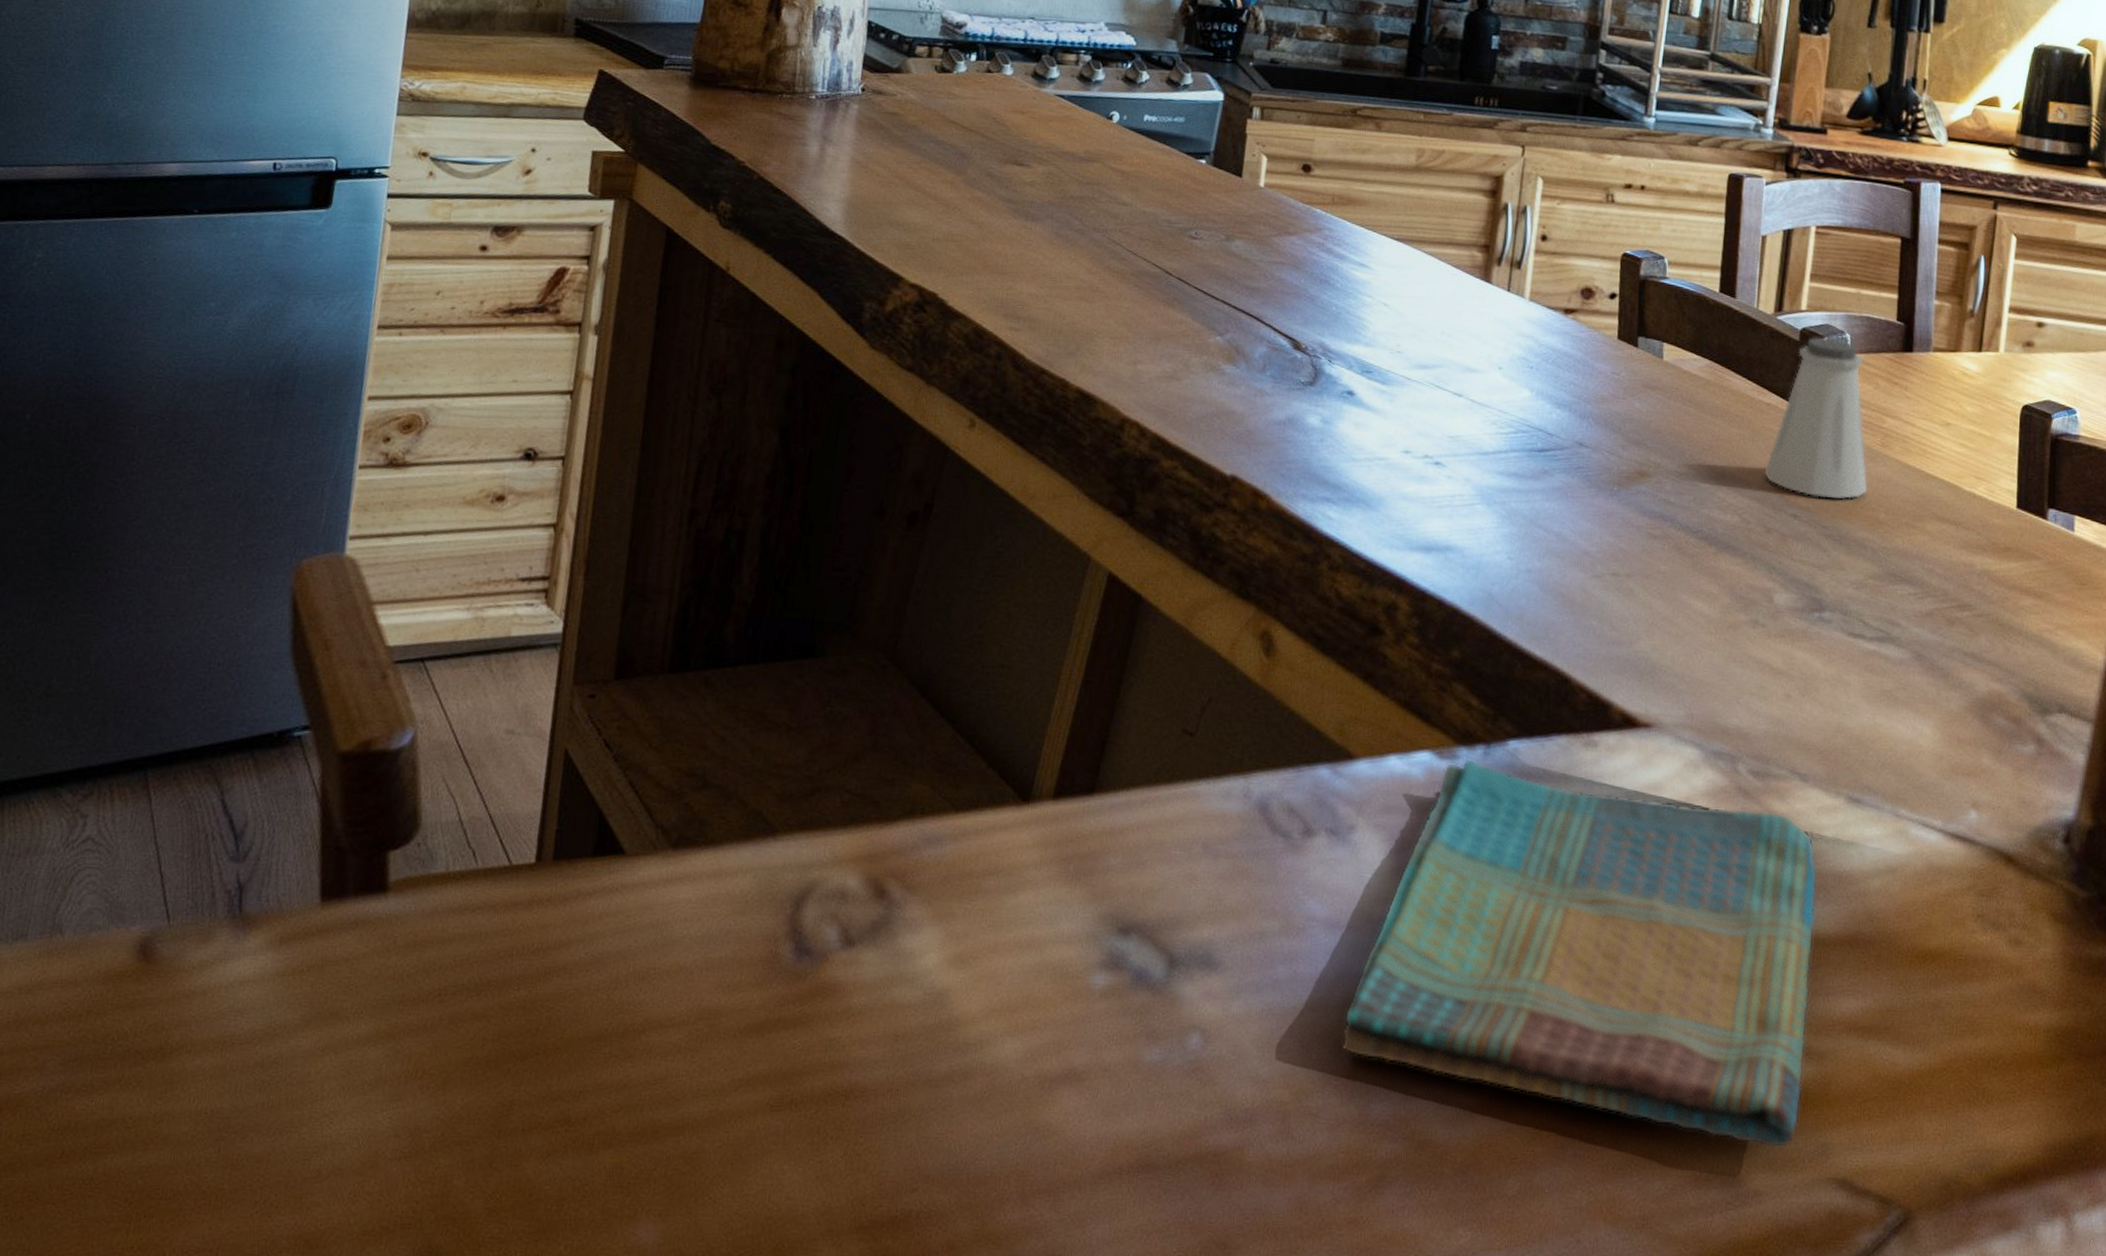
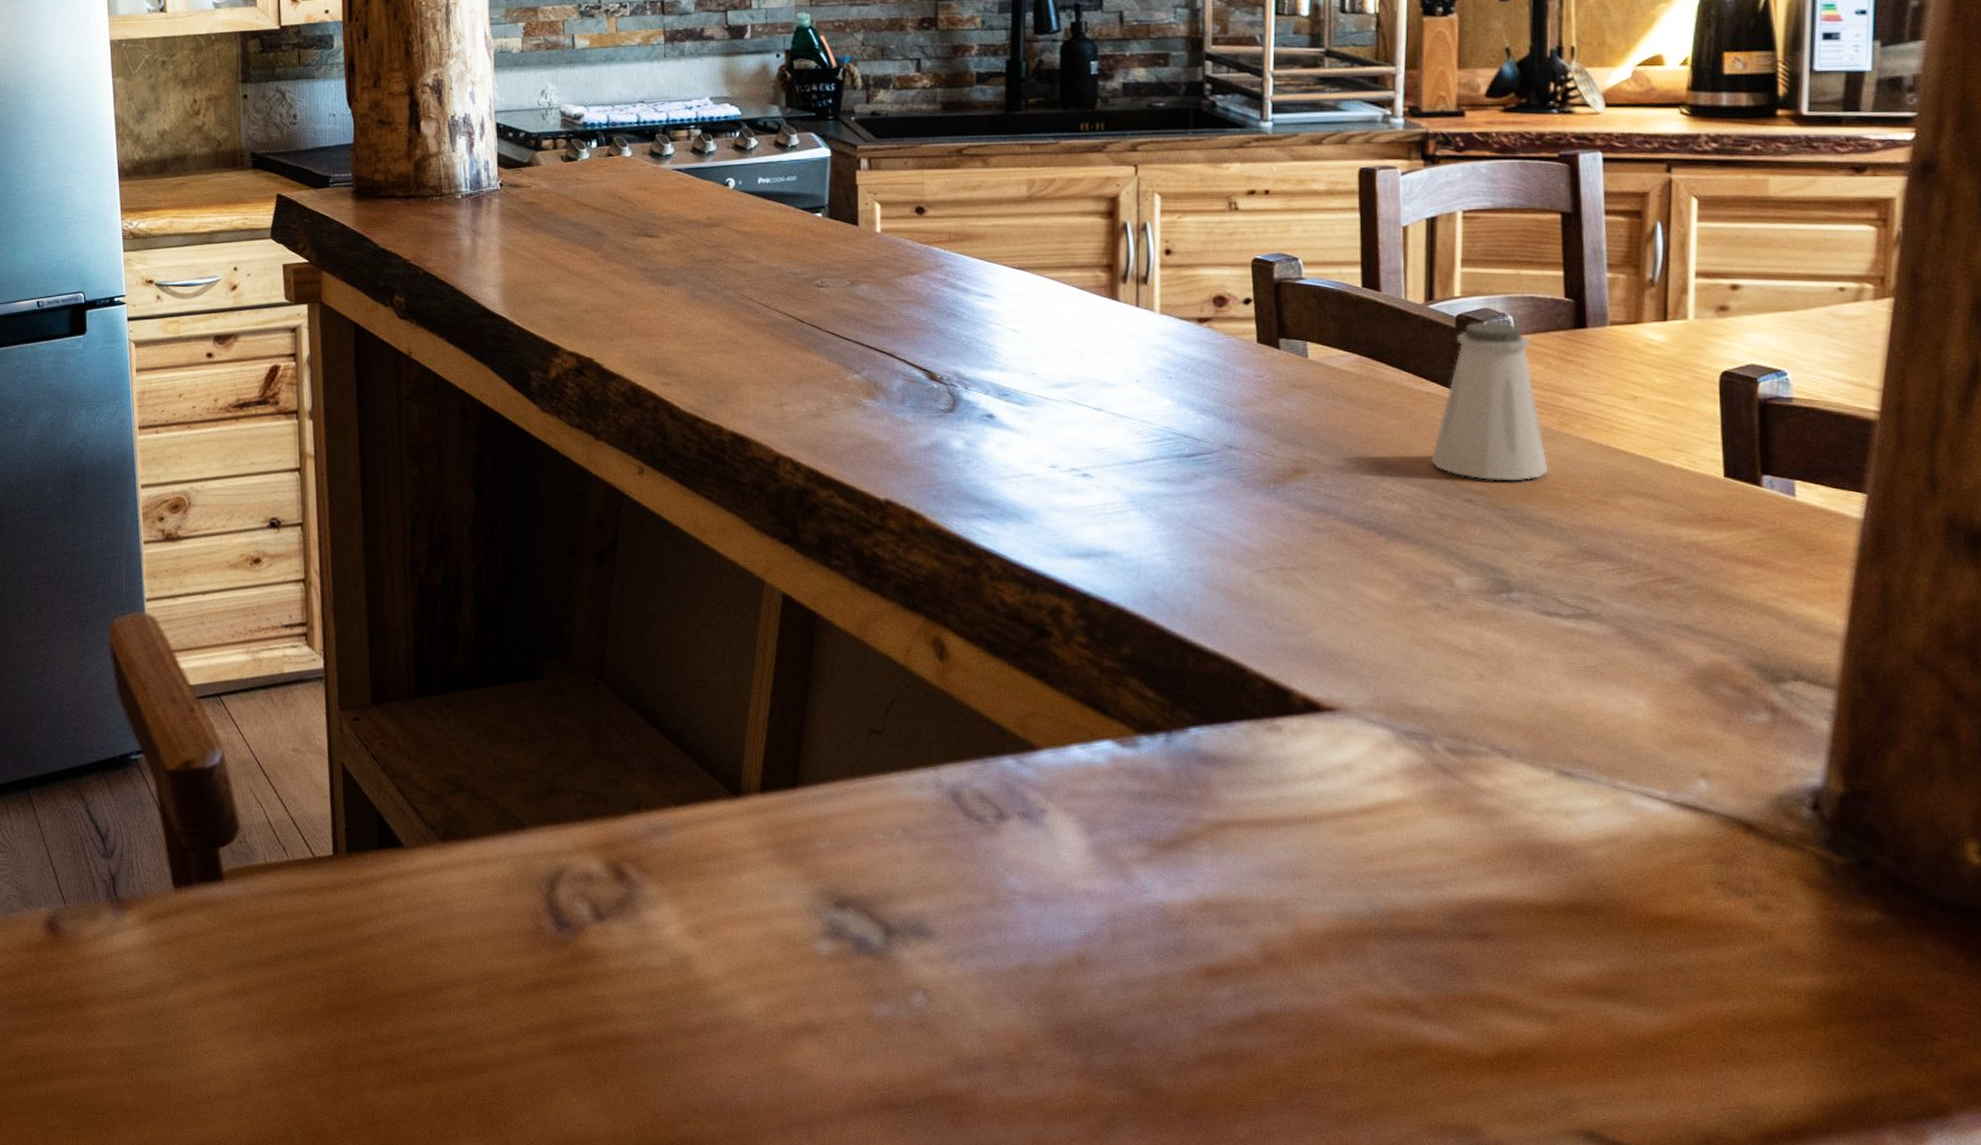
dish towel: present [1341,759,1818,1148] -> none [1057,746,1537,1102]

